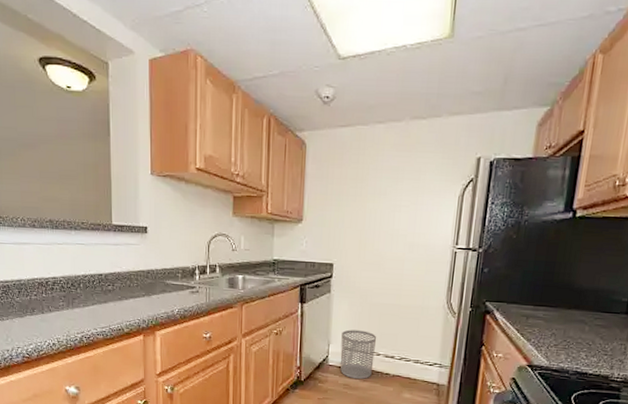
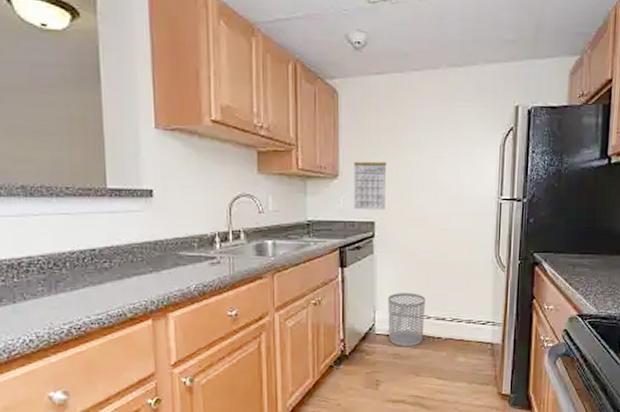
calendar: none [315,207,348,253] -> present [354,161,387,210]

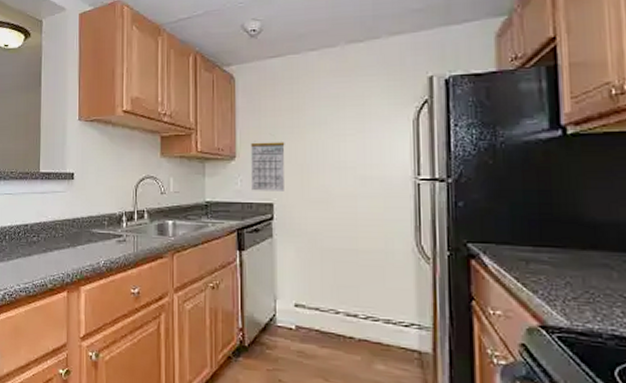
waste bin: present [388,293,426,347] -> none [290,281,334,345]

